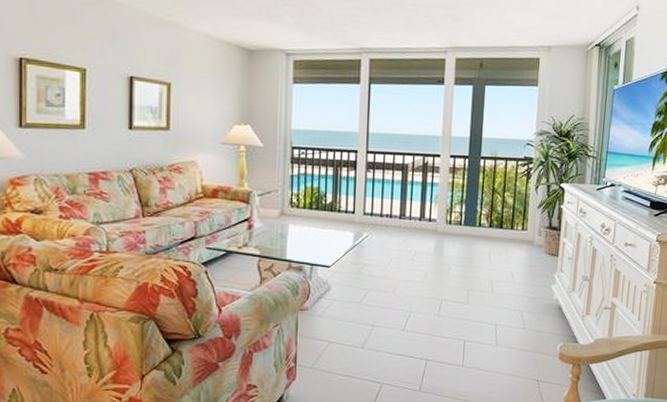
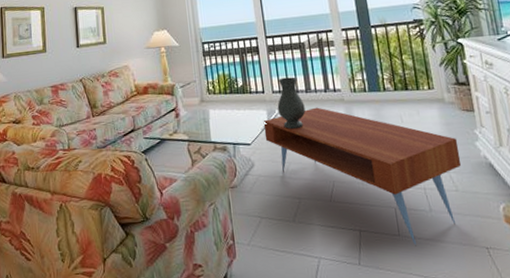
coffee table: none [347,235,537,377] -> present [263,107,462,246]
vase: none [366,199,396,256] -> present [277,77,306,130]

